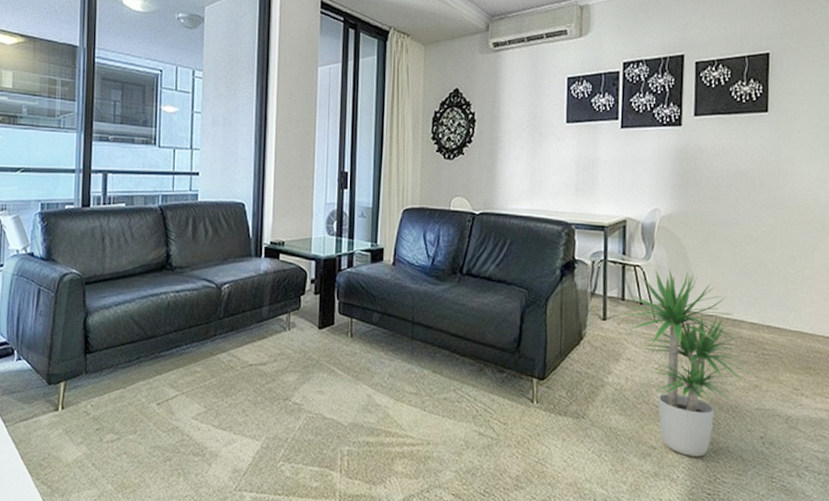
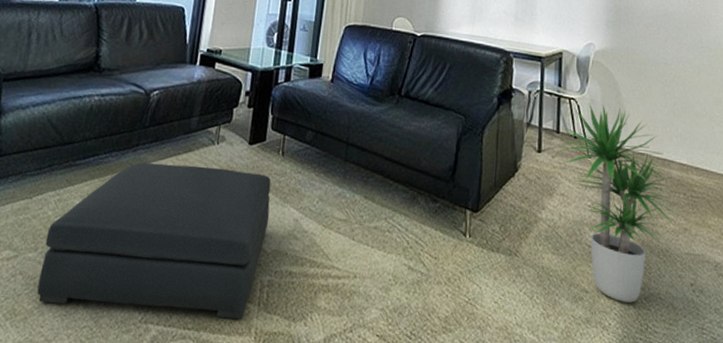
ottoman: none [141,350,344,486] -> present [37,162,271,320]

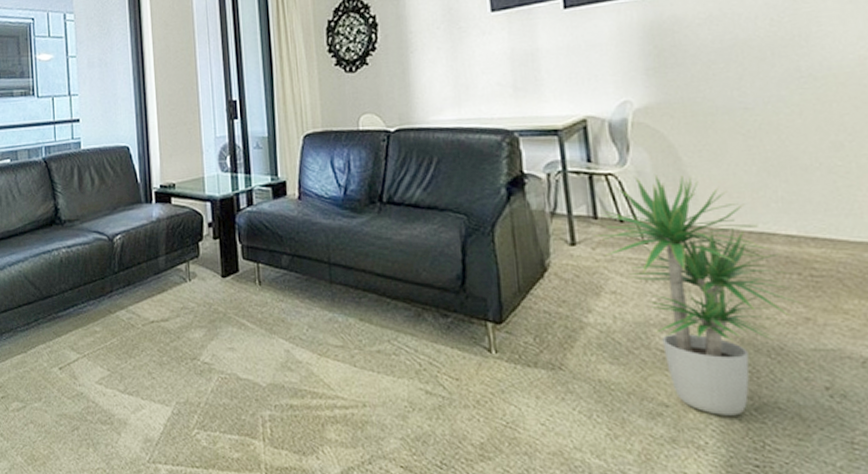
ottoman: present [37,162,271,320] -> none [46,305,259,457]

